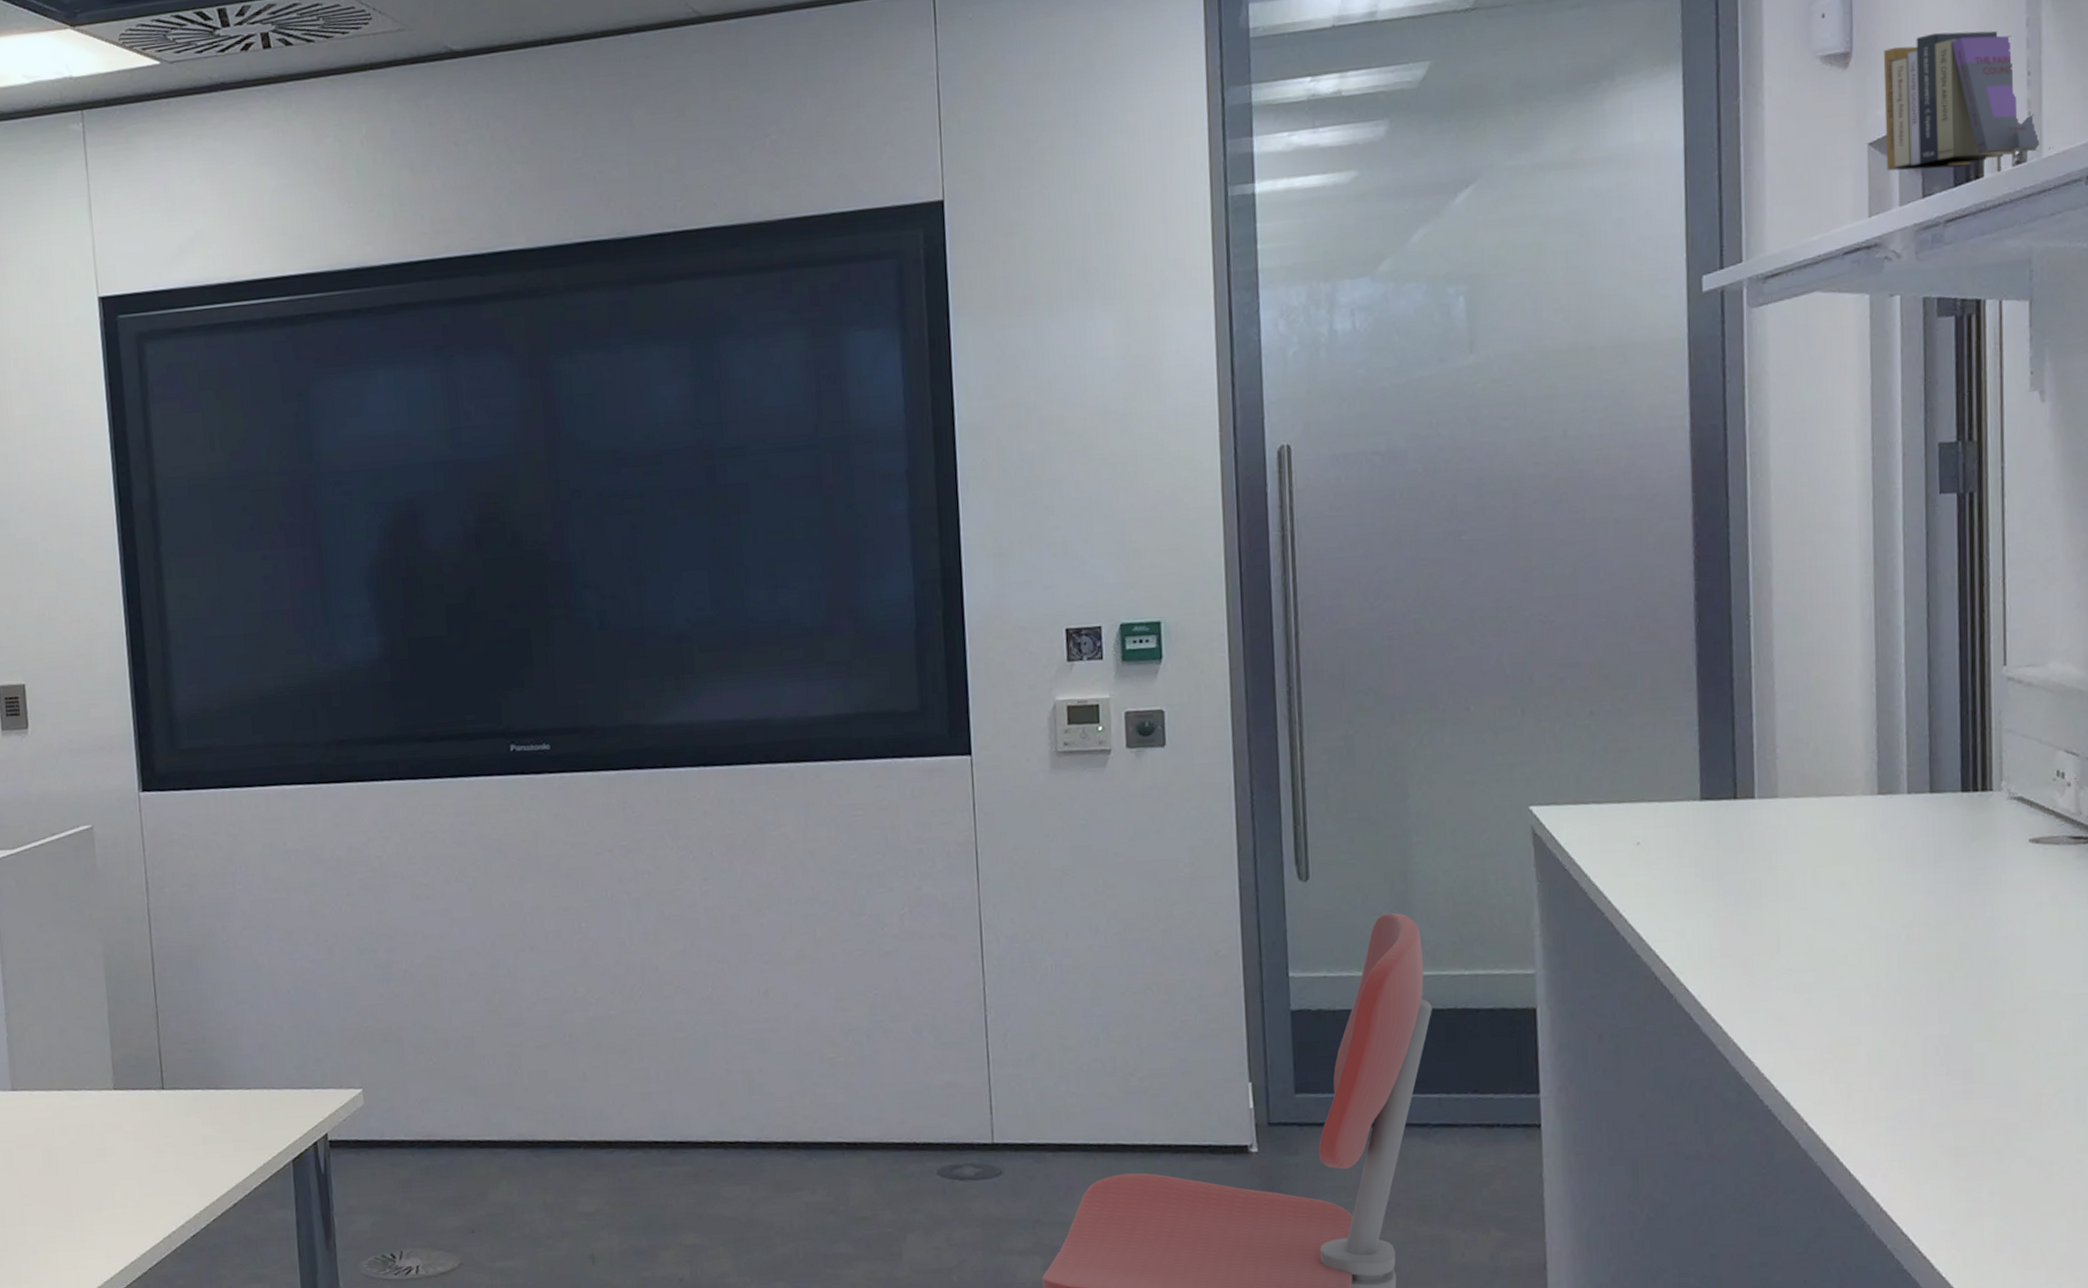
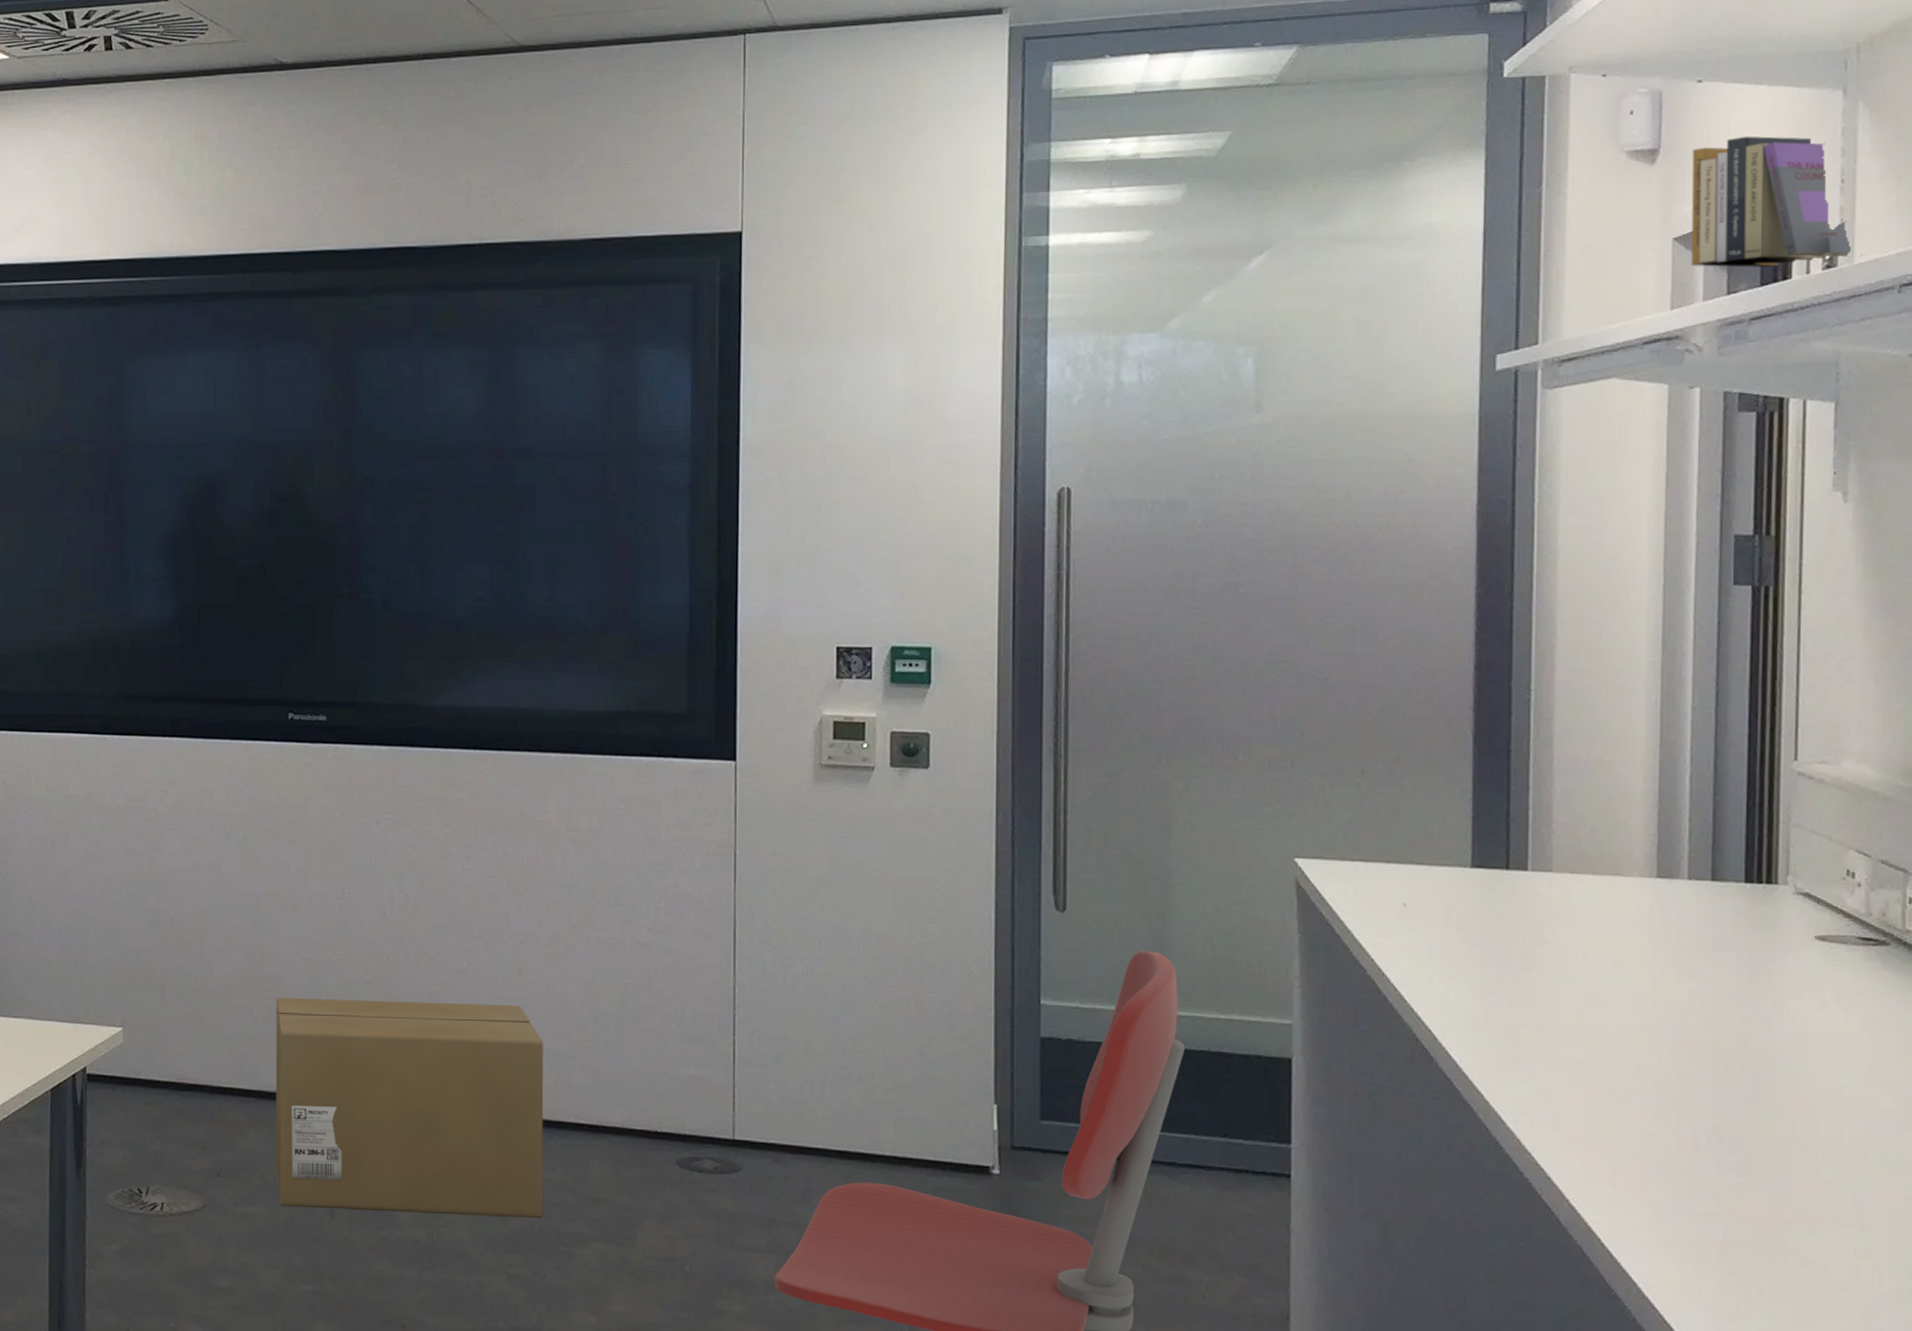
box: none [519,1027,806,1257] -> present [275,997,544,1219]

